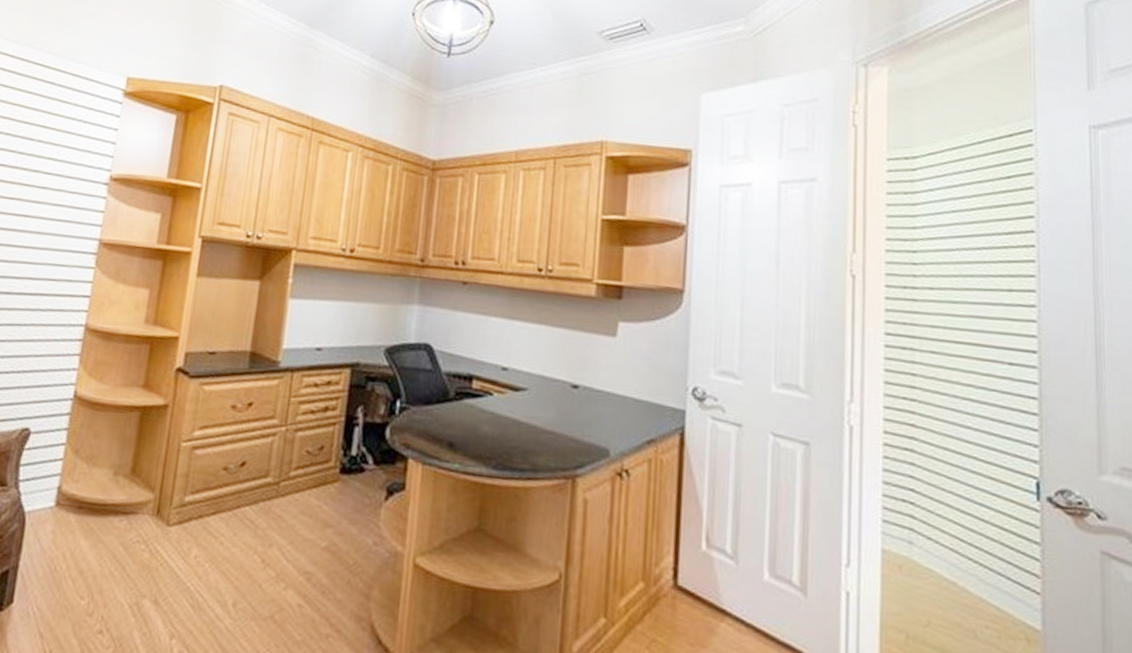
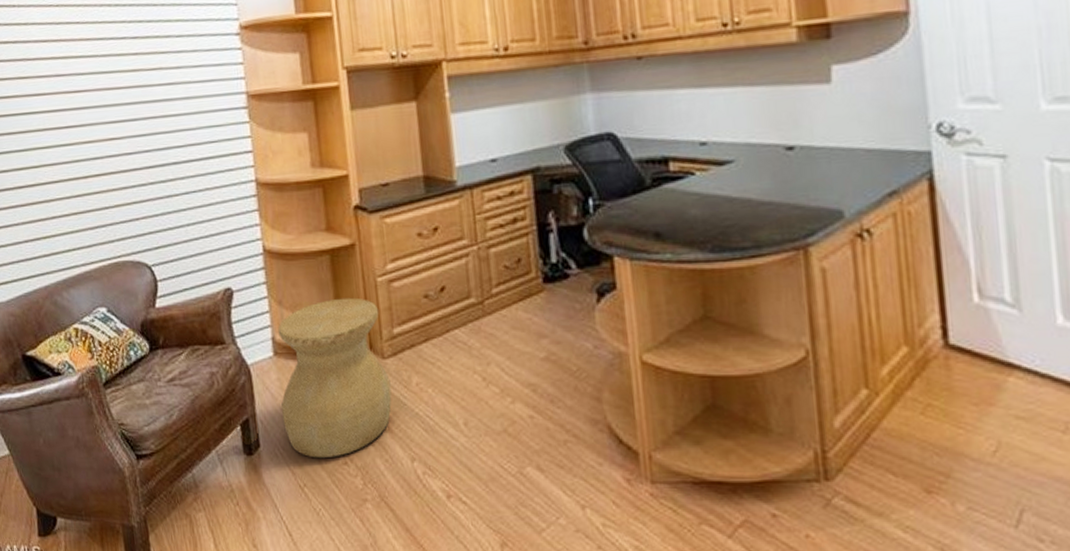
side table: none [45,456,176,625] -> present [278,297,392,459]

